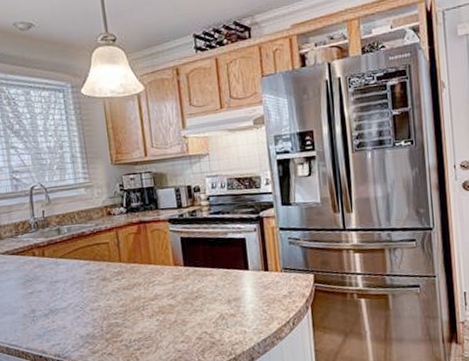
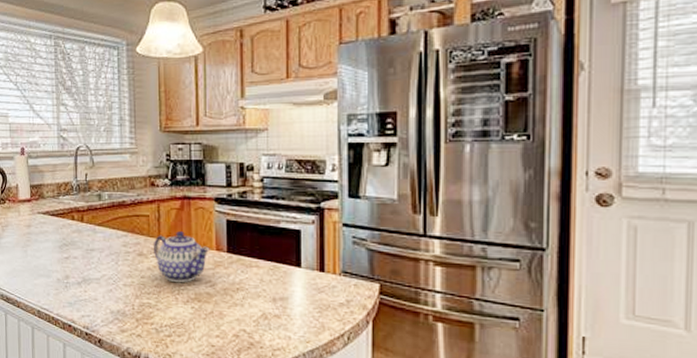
teapot: none [115,253,168,300] -> present [153,231,210,283]

